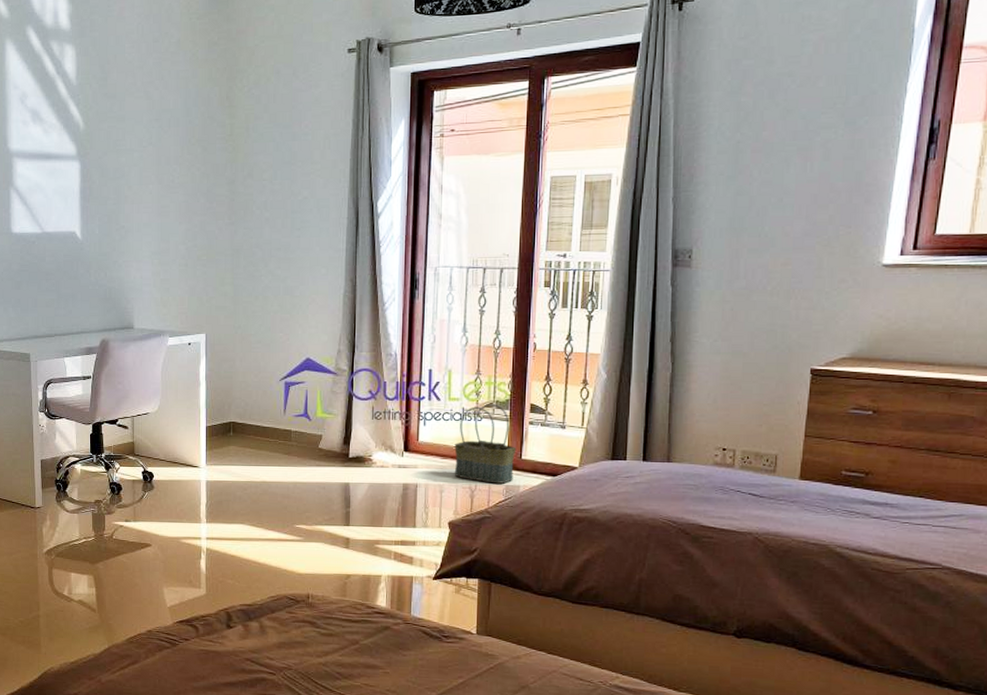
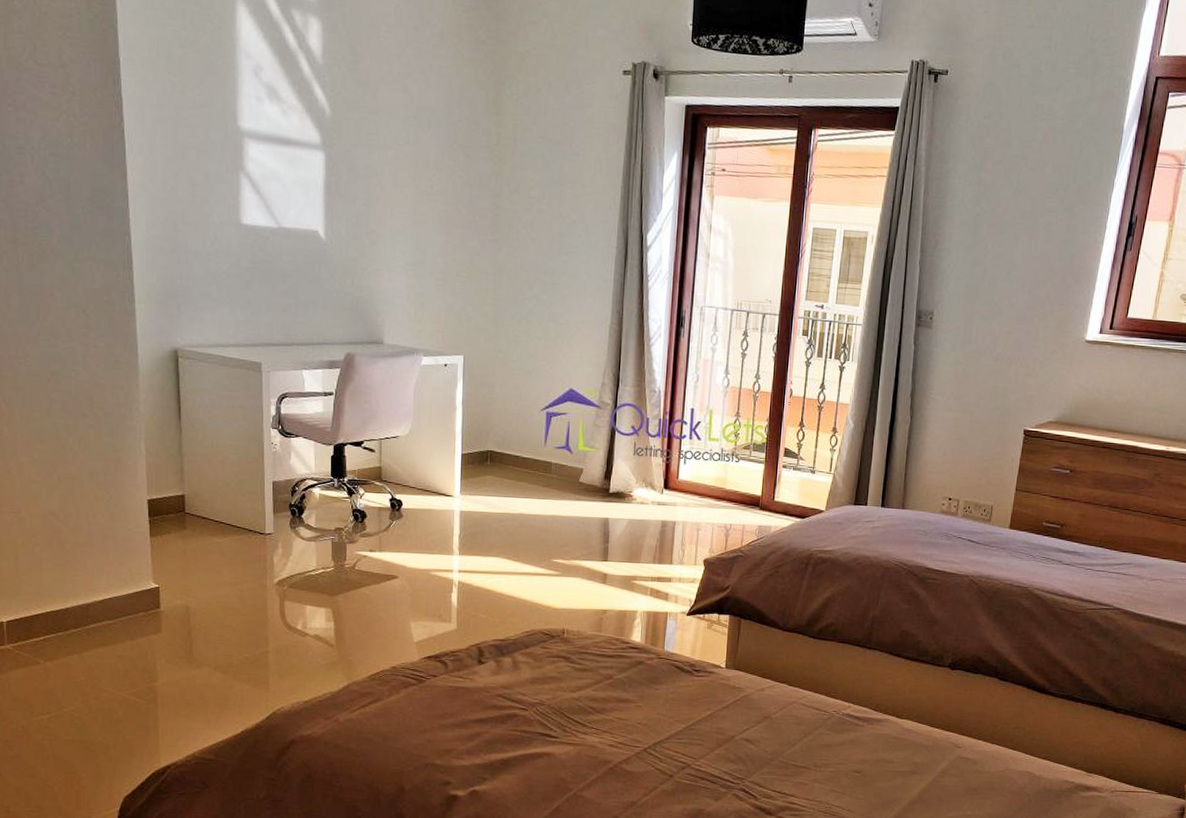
basket: present [454,404,517,484] -> none [711,446,770,524]

